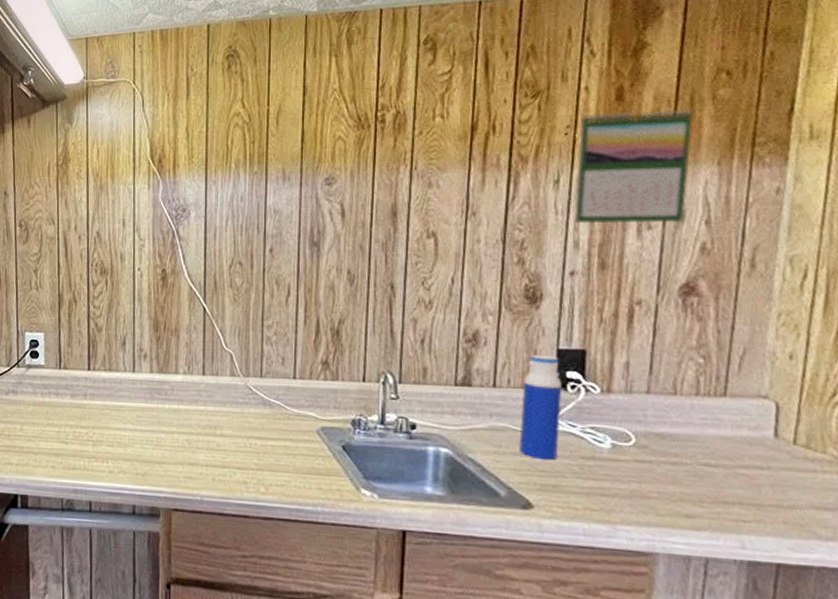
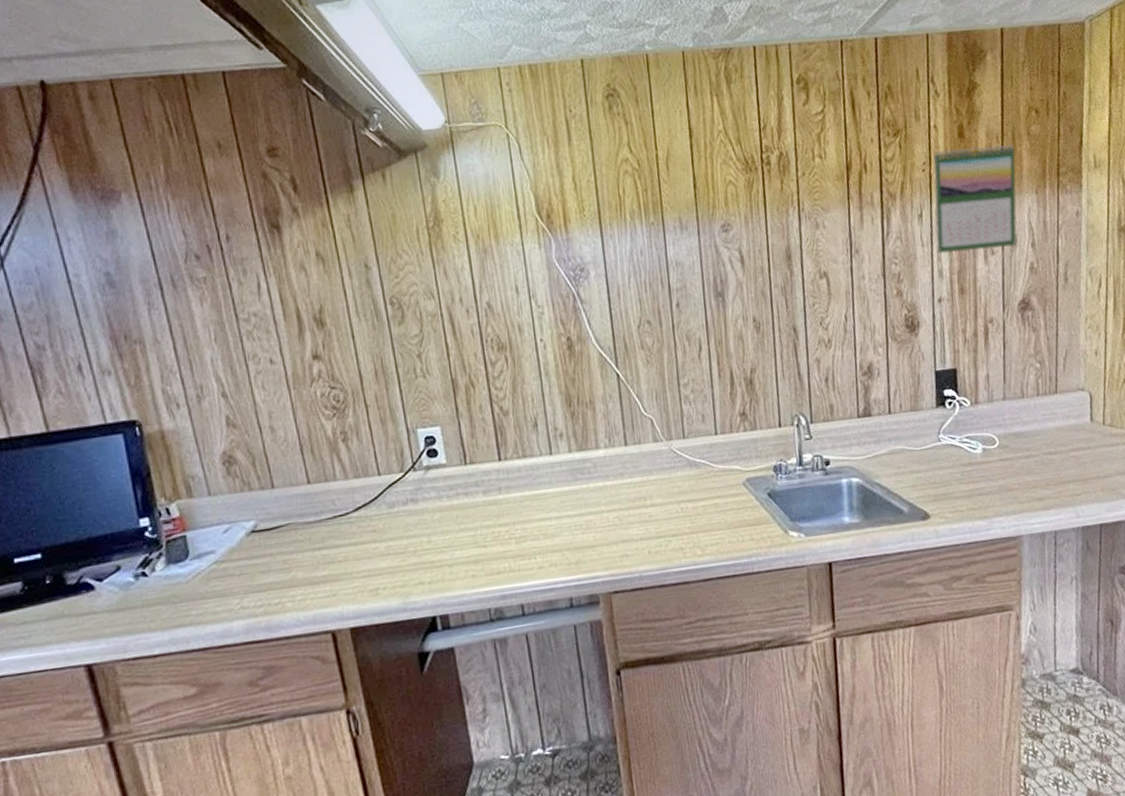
water bottle: present [519,354,563,461] -> none [912,377,944,474]

